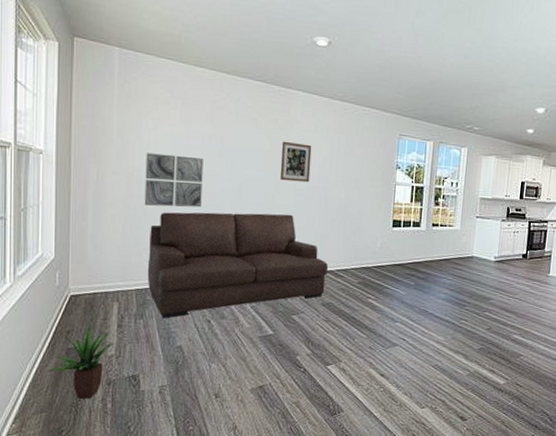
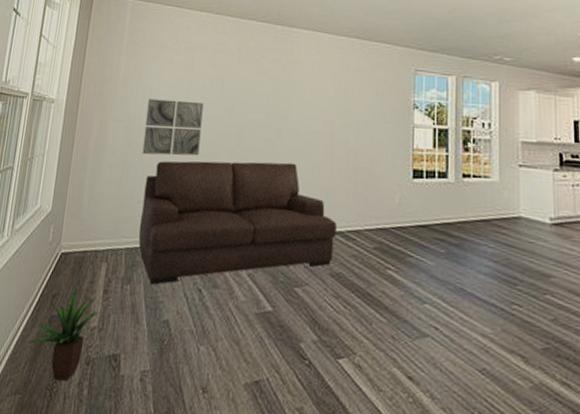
wall art: present [279,141,312,183] -> none [281,82,317,127]

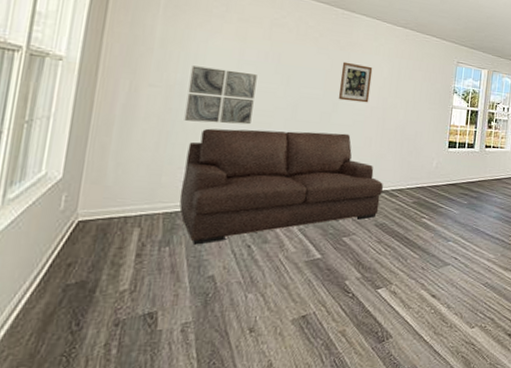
potted plant: present [27,289,99,381] -> none [32,256,130,346]
wall art: none [281,82,317,127] -> present [338,61,373,103]

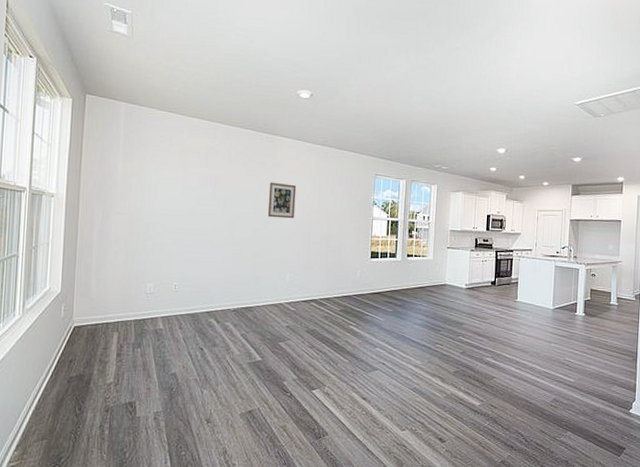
sofa: present [179,128,383,245] -> none [145,247,312,347]
wall art: present [184,65,257,125] -> none [144,194,199,243]

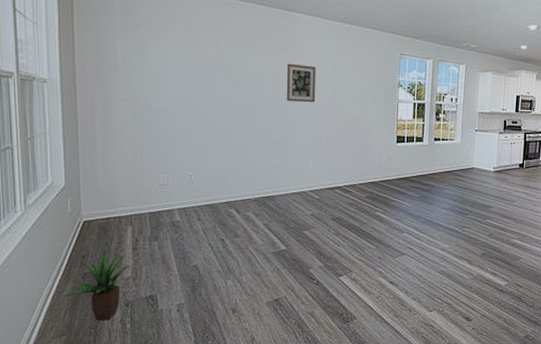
potted plant: none [49,355,114,426] -> present [63,250,131,321]

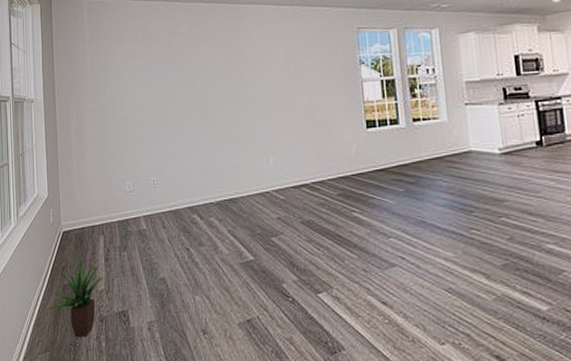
wall art: present [286,63,316,103] -> none [237,54,270,95]

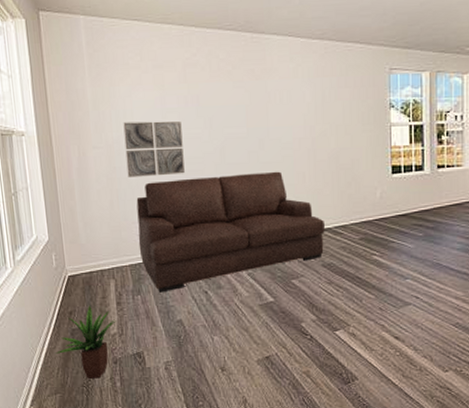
wall art: none [116,85,169,137] -> present [123,121,185,177]
sofa: none [125,128,302,249] -> present [136,171,325,293]

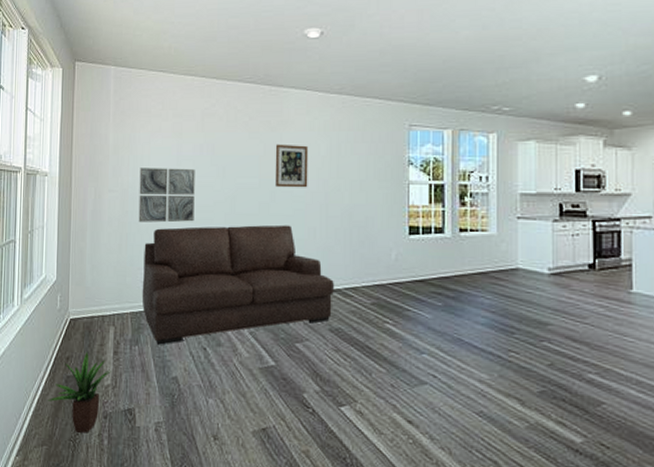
wall art: none [260,92,295,136] -> present [274,144,309,188]

